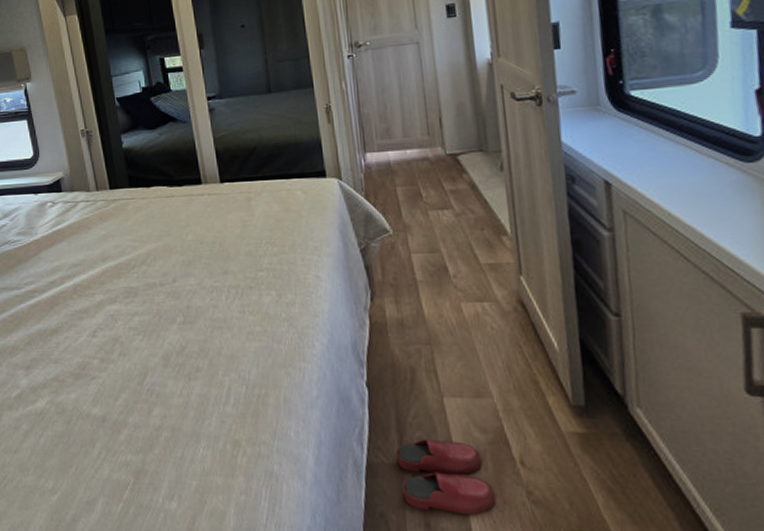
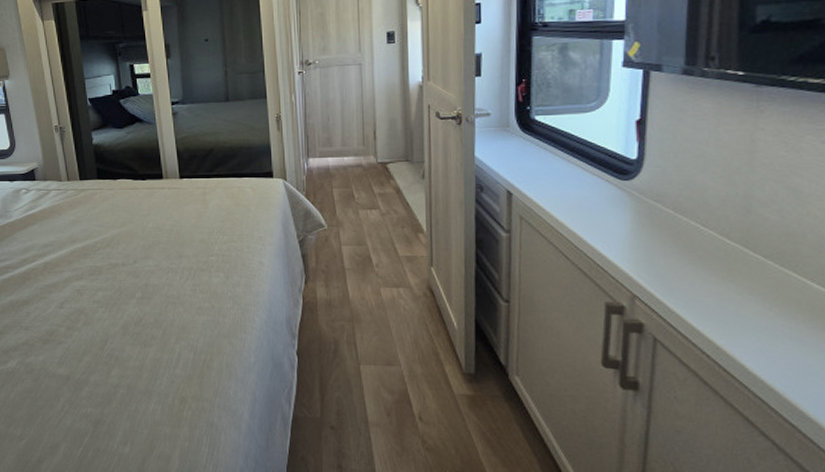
slippers: present [396,438,497,515] -> none [318,398,397,459]

